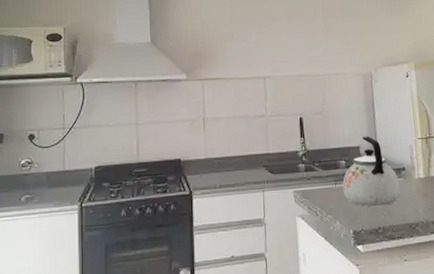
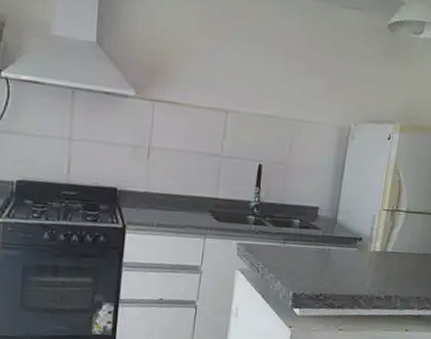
kettle: present [342,136,401,207] -> none [290,197,353,274]

